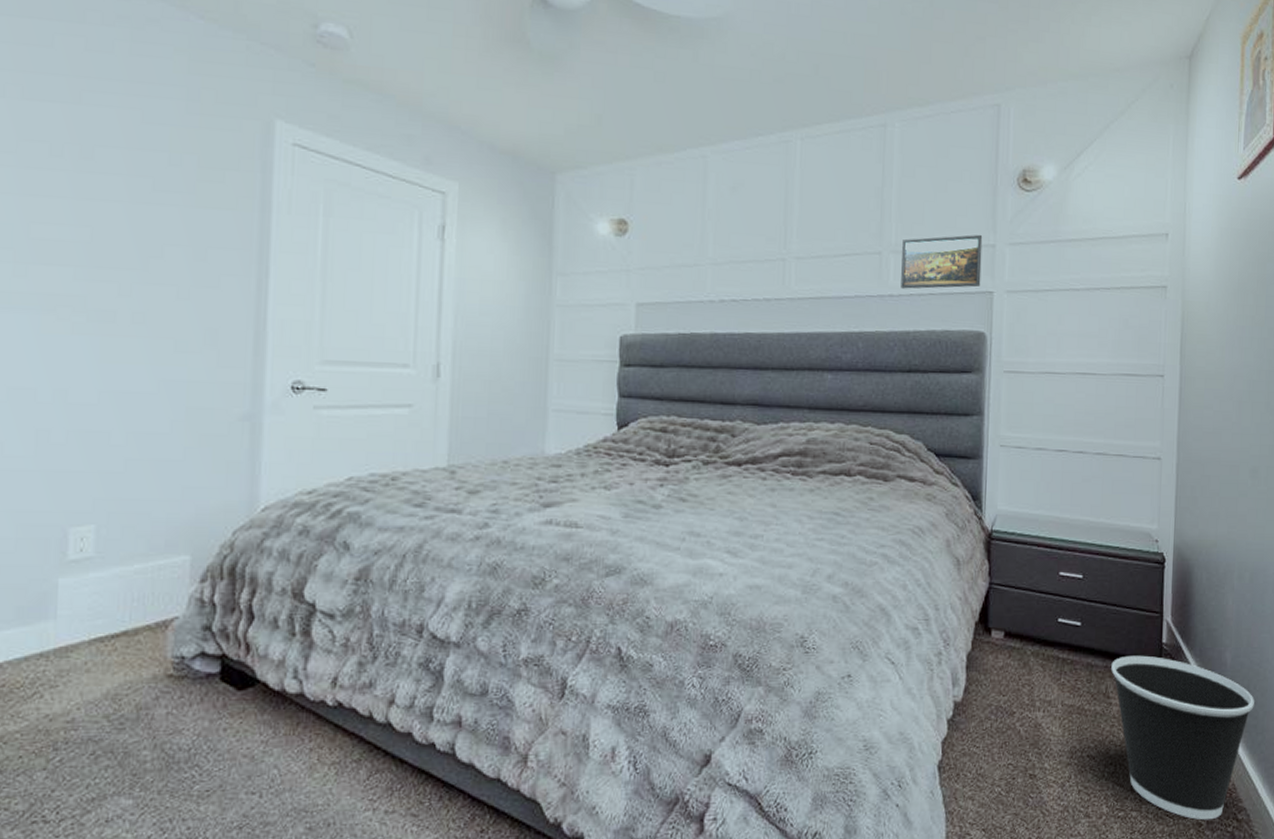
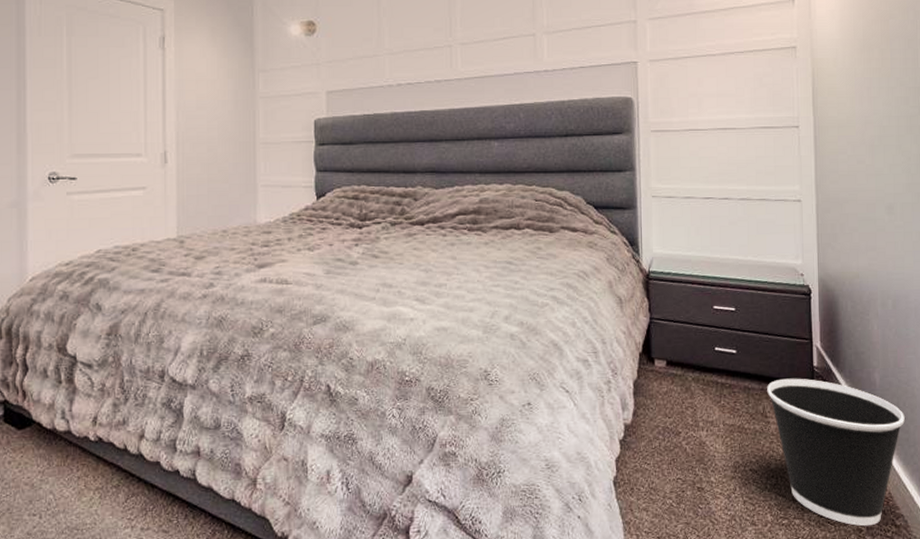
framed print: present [901,234,983,289] -> none [554,12,626,64]

